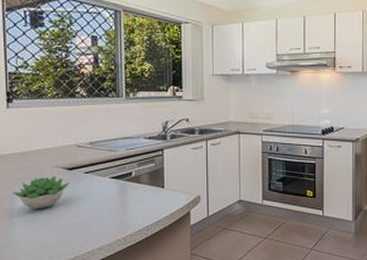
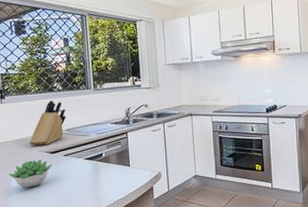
knife block: none [41,108,90,160] -> present [29,100,67,146]

